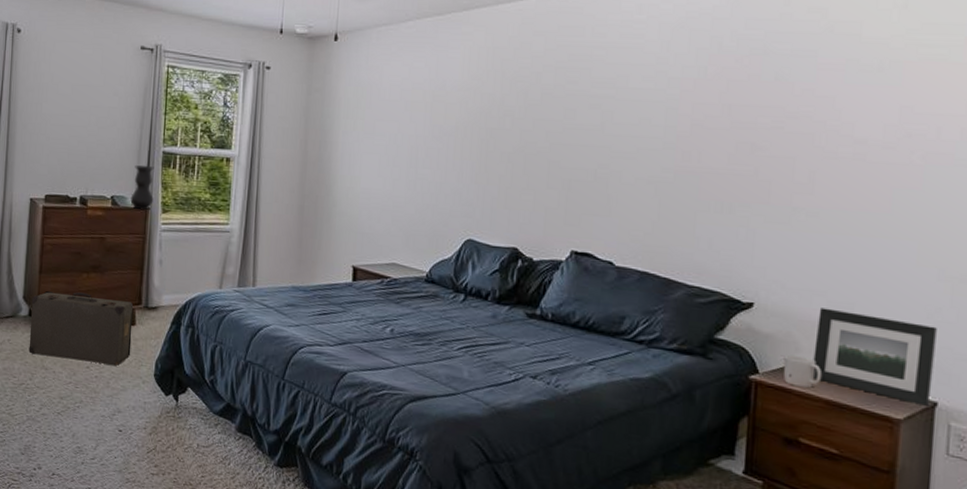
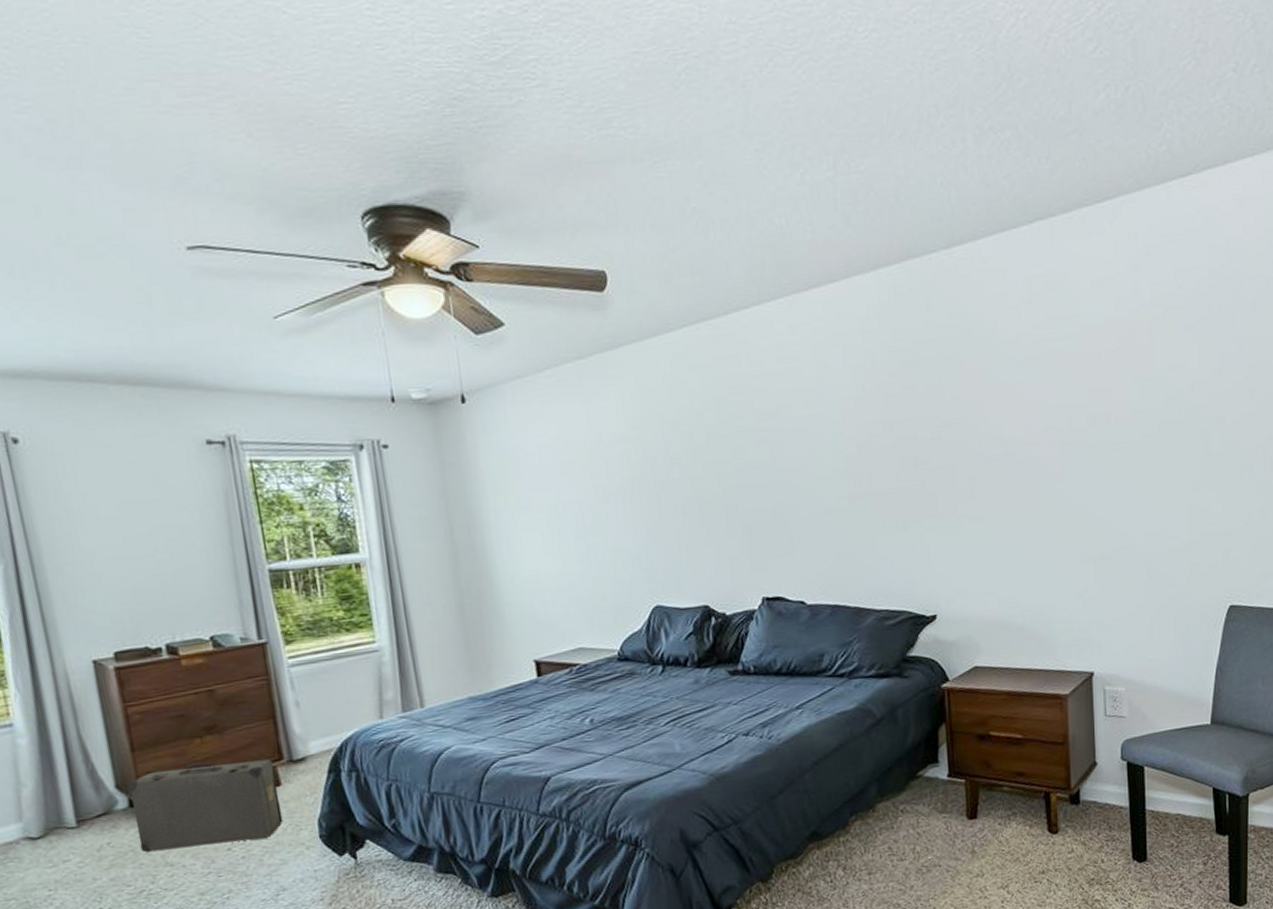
vase: present [130,165,154,211] -> none [234,589,270,648]
mug: present [783,354,823,389] -> none [968,655,1002,686]
picture frame: present [813,308,937,406] -> none [992,604,1088,678]

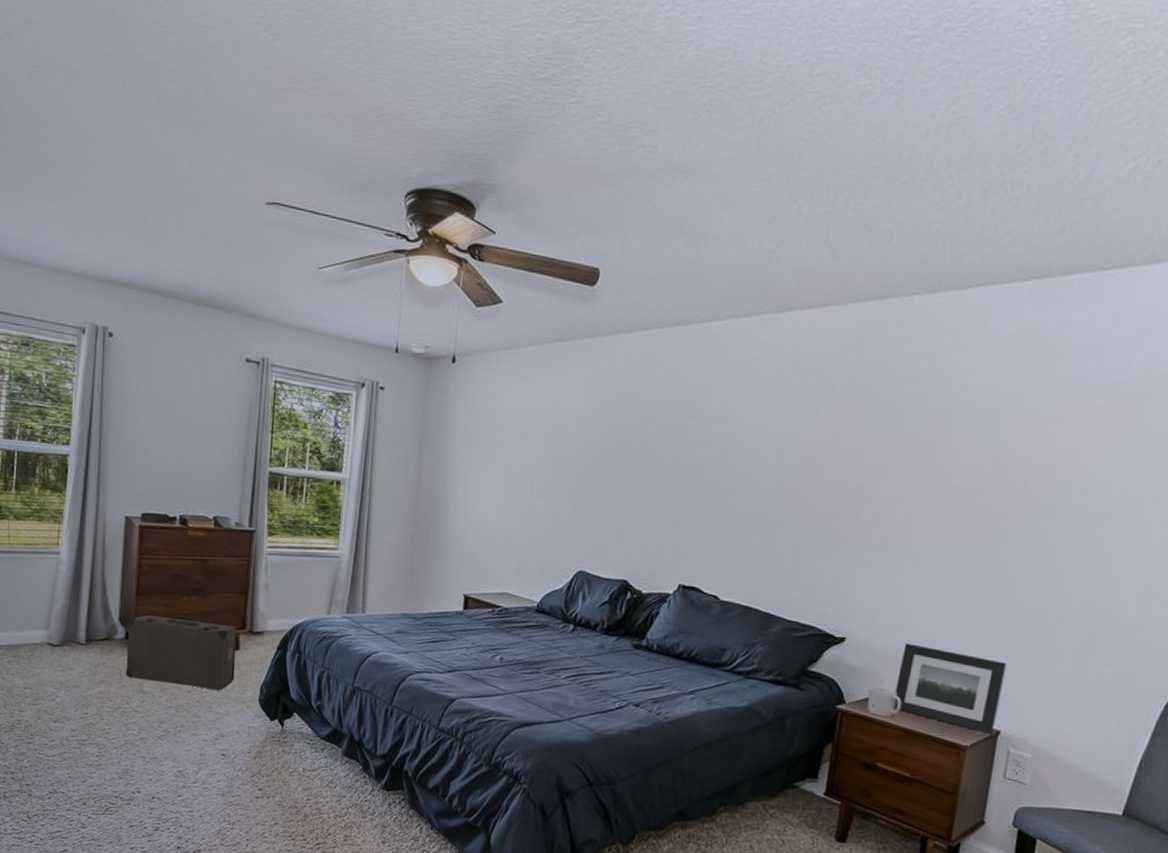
mug: none [968,655,1002,686] -> present [867,686,902,718]
picture frame: none [992,604,1088,678] -> present [894,643,1006,734]

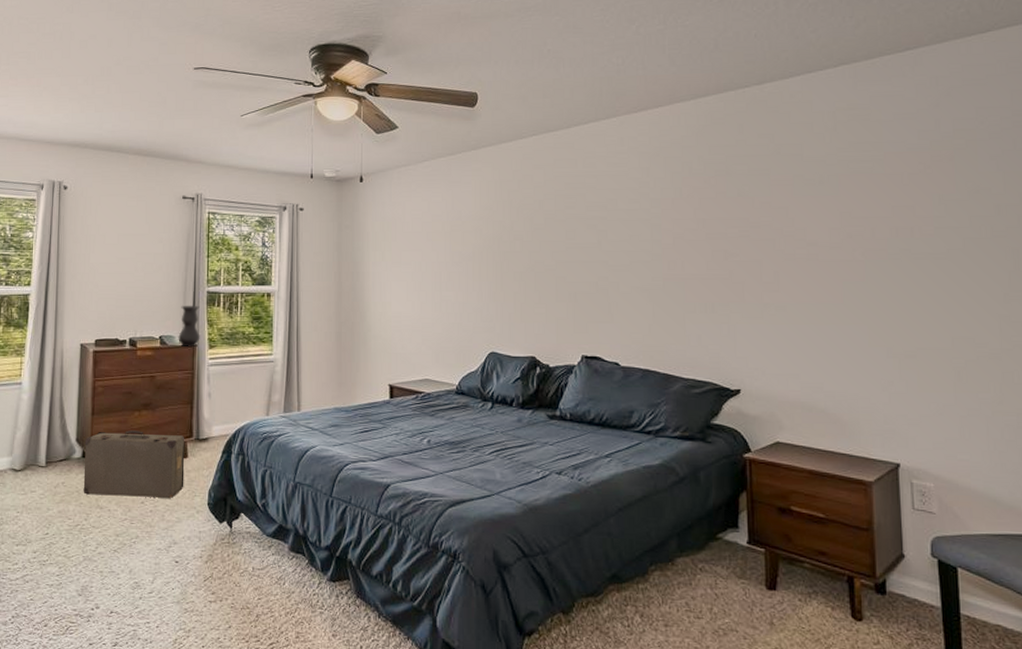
vase: none [234,485,260,533] -> present [178,305,200,348]
mug: present [867,686,902,718] -> none [770,432,804,462]
picture frame: present [894,643,1006,734] -> none [794,389,894,468]

